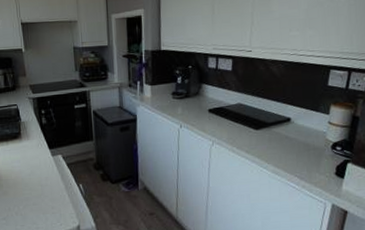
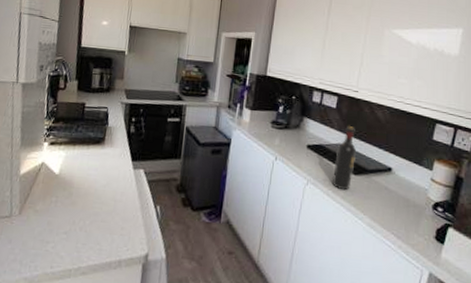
wine bottle: none [236,85,256,145] -> present [333,126,357,191]

